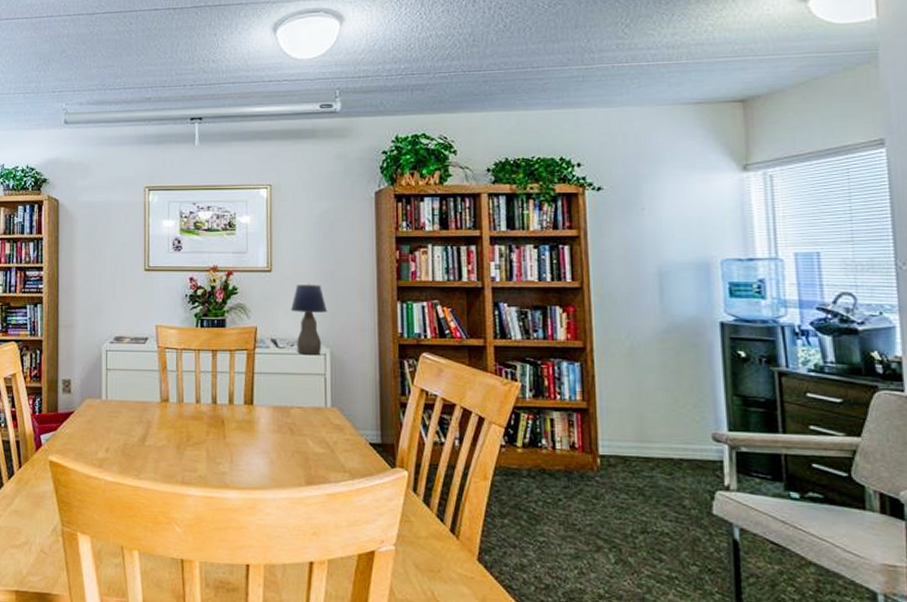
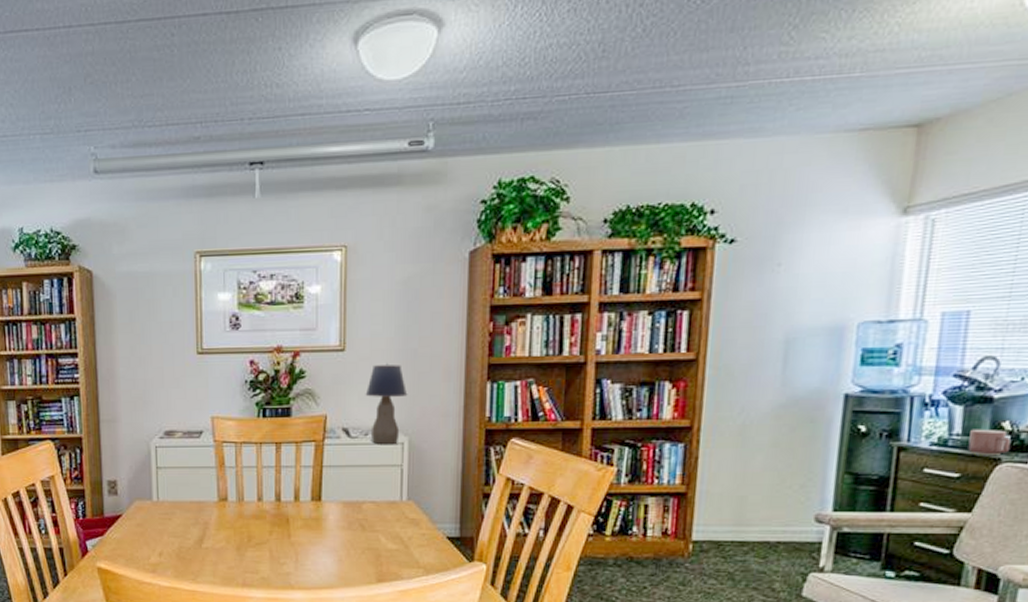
mug: none [843,357,884,384] -> present [967,429,1011,456]

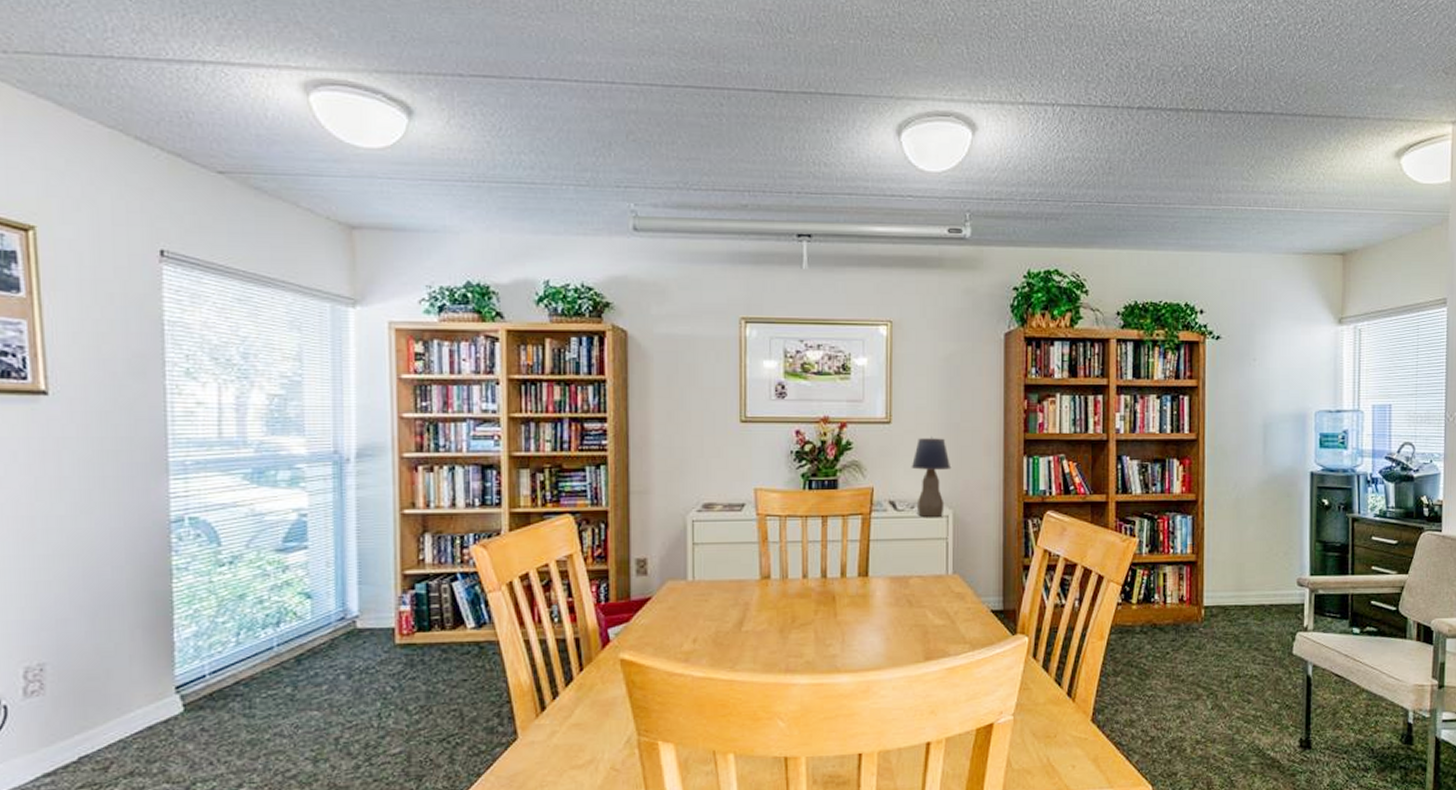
mug: present [967,429,1011,456] -> none [1400,502,1429,526]

